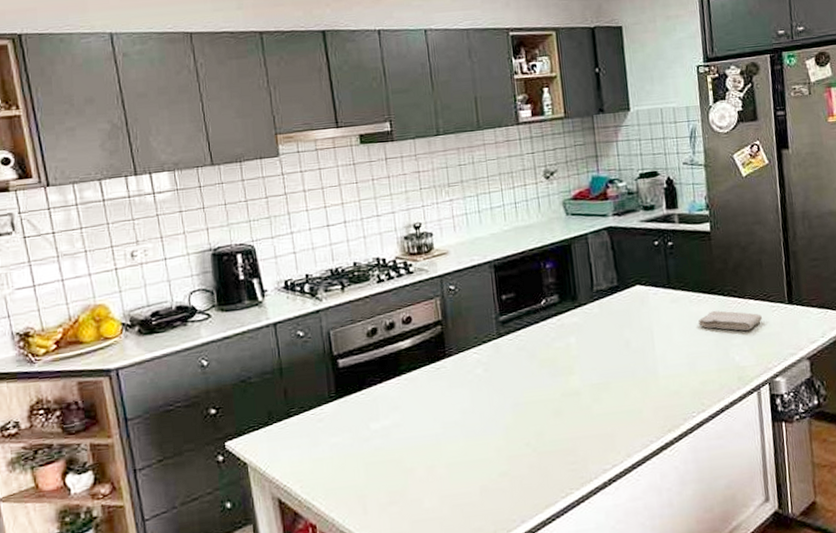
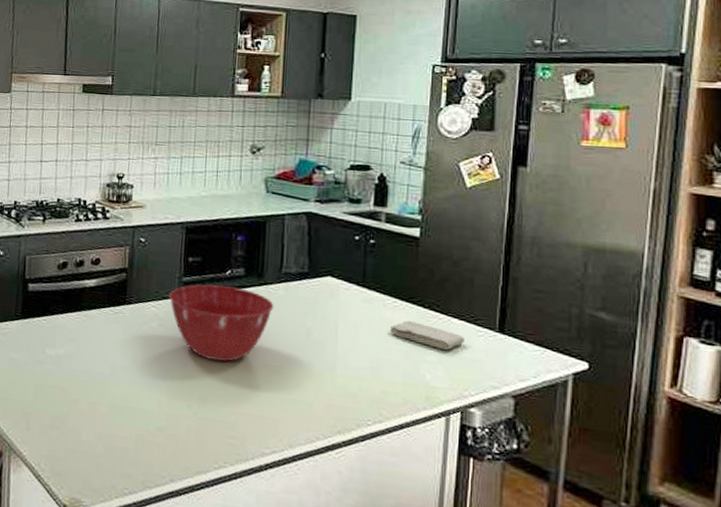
mixing bowl: none [488,315,592,393] -> present [169,284,274,362]

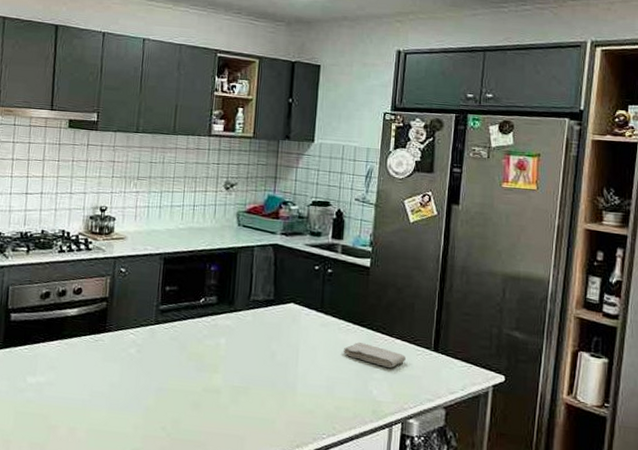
mixing bowl: present [169,284,274,362] -> none [146,312,243,385]

